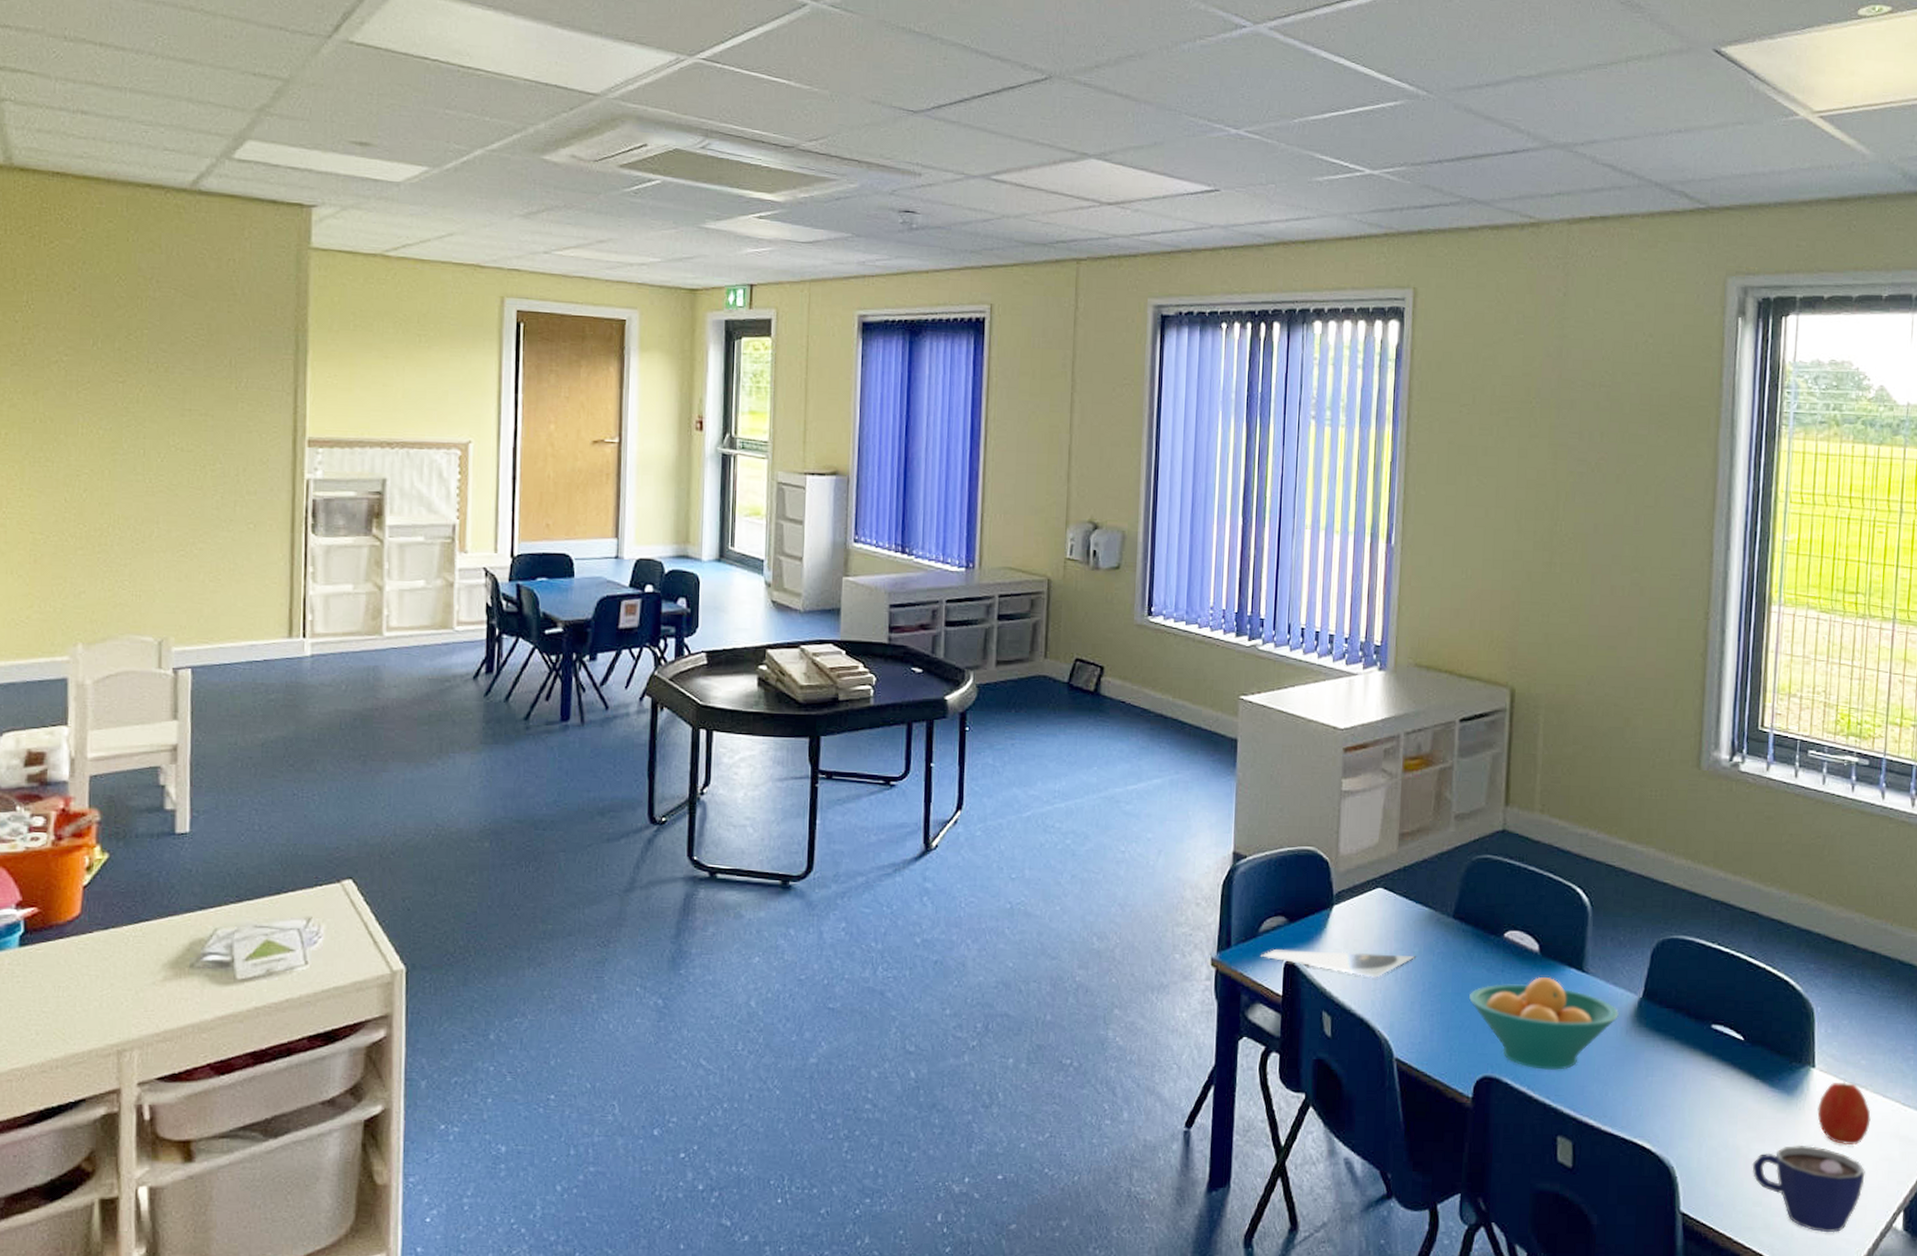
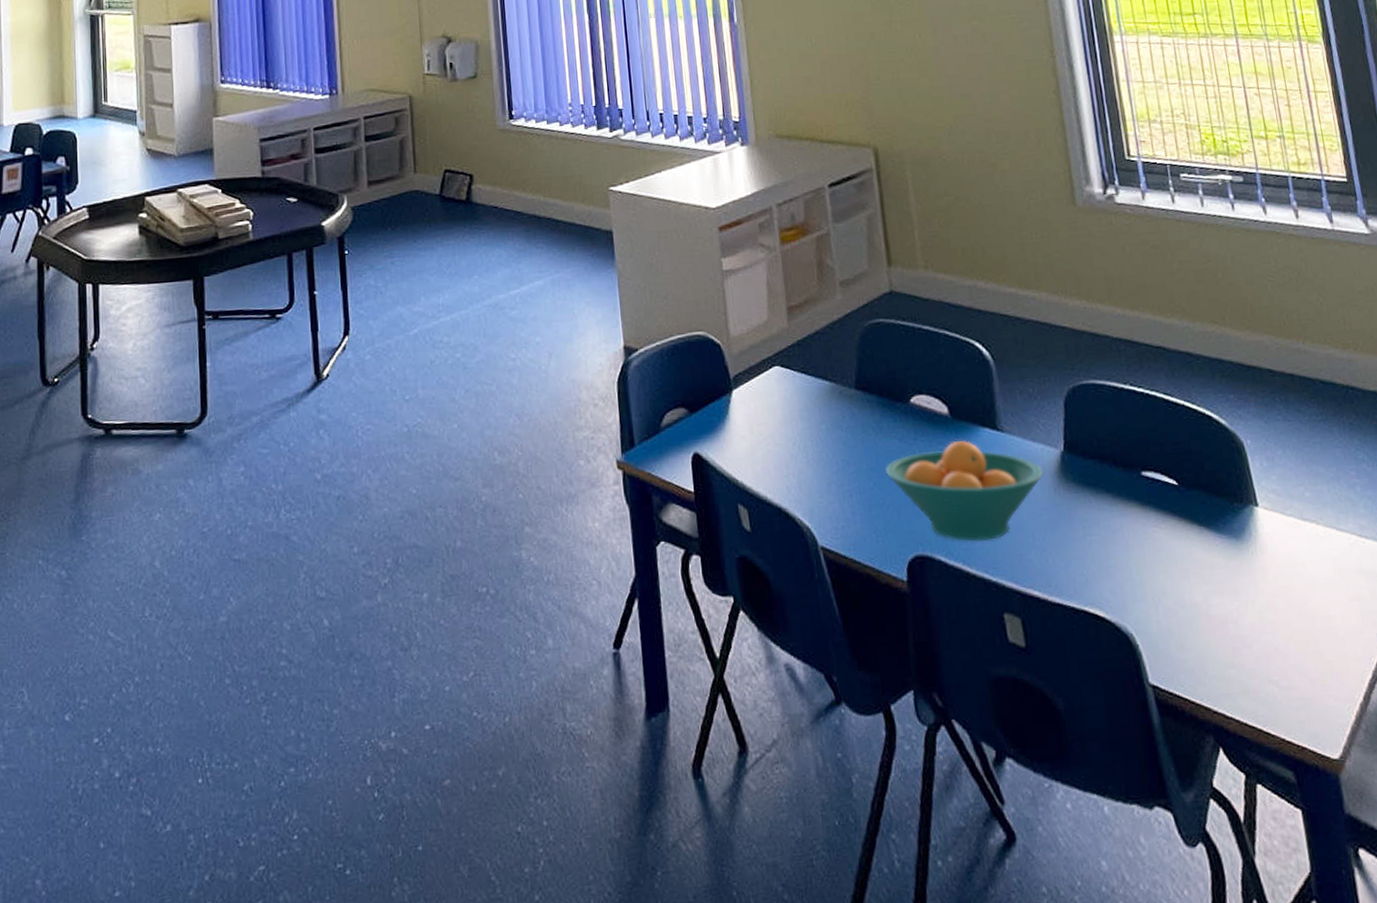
plate: present [1261,949,1415,978] -> none [667,434,824,462]
cup: present [1752,1145,1865,1233] -> none [1215,593,1339,691]
apple: present [1817,1079,1871,1146] -> none [1270,515,1330,589]

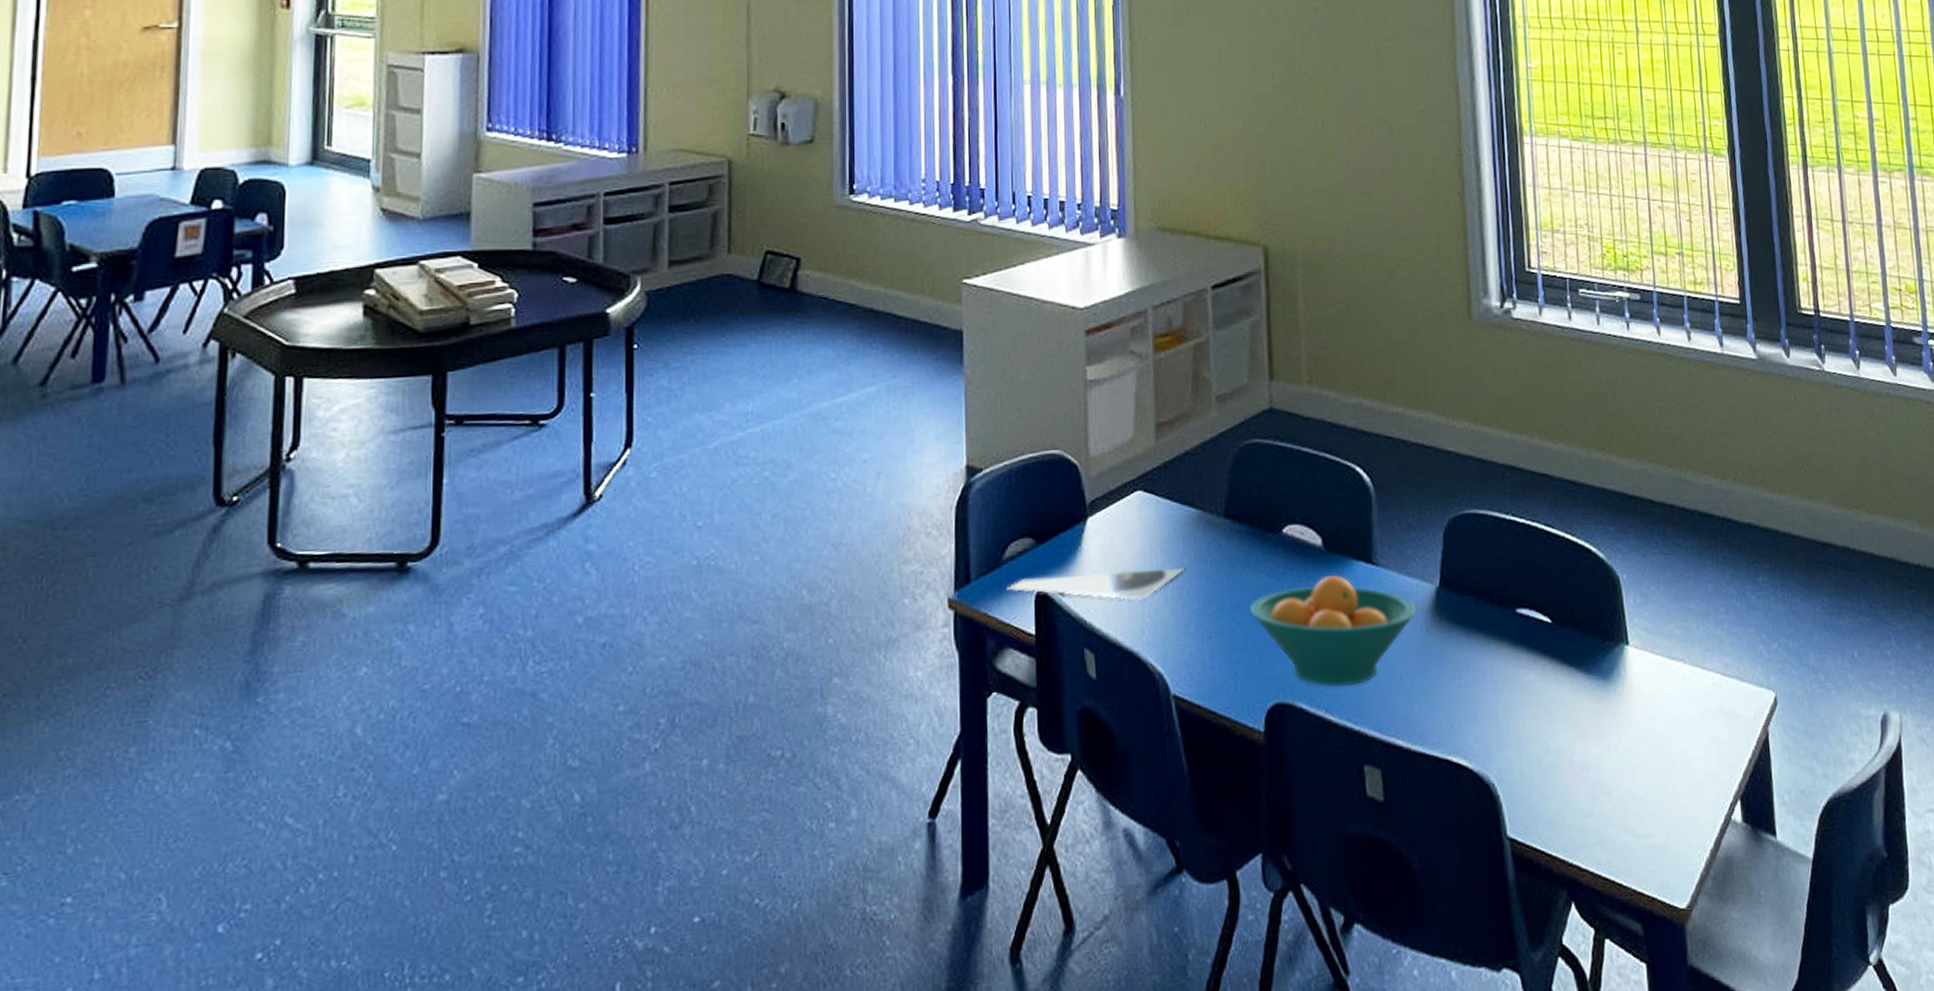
plate: none [667,434,824,462] -> present [1007,568,1186,600]

